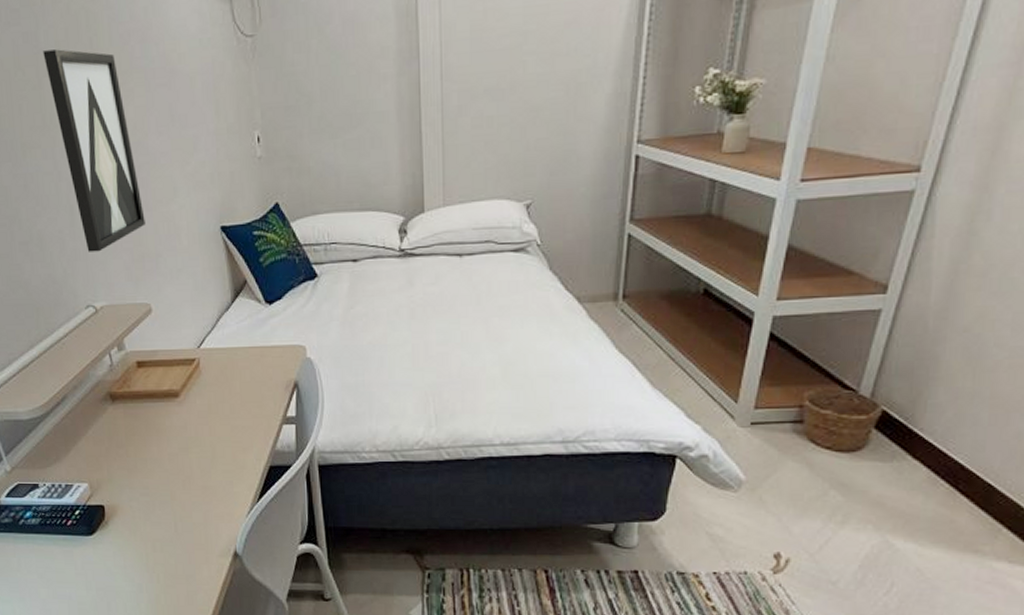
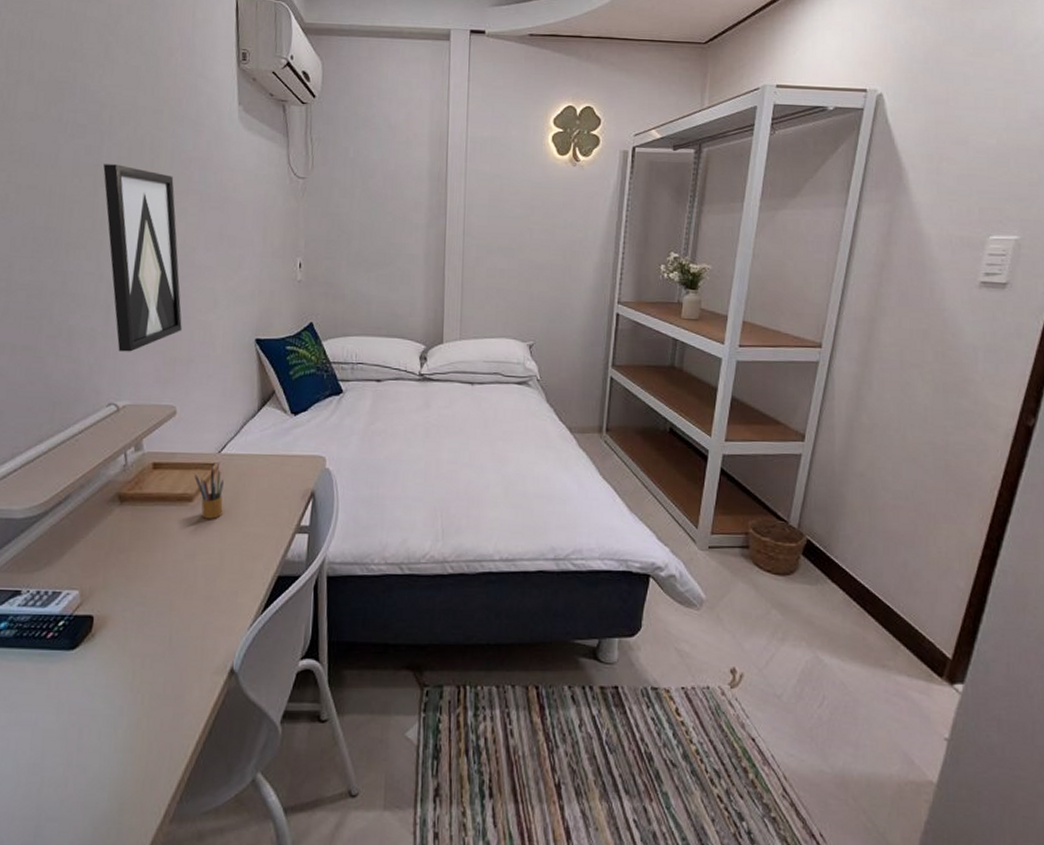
pencil box: none [177,360,209,413] -> present [194,465,225,519]

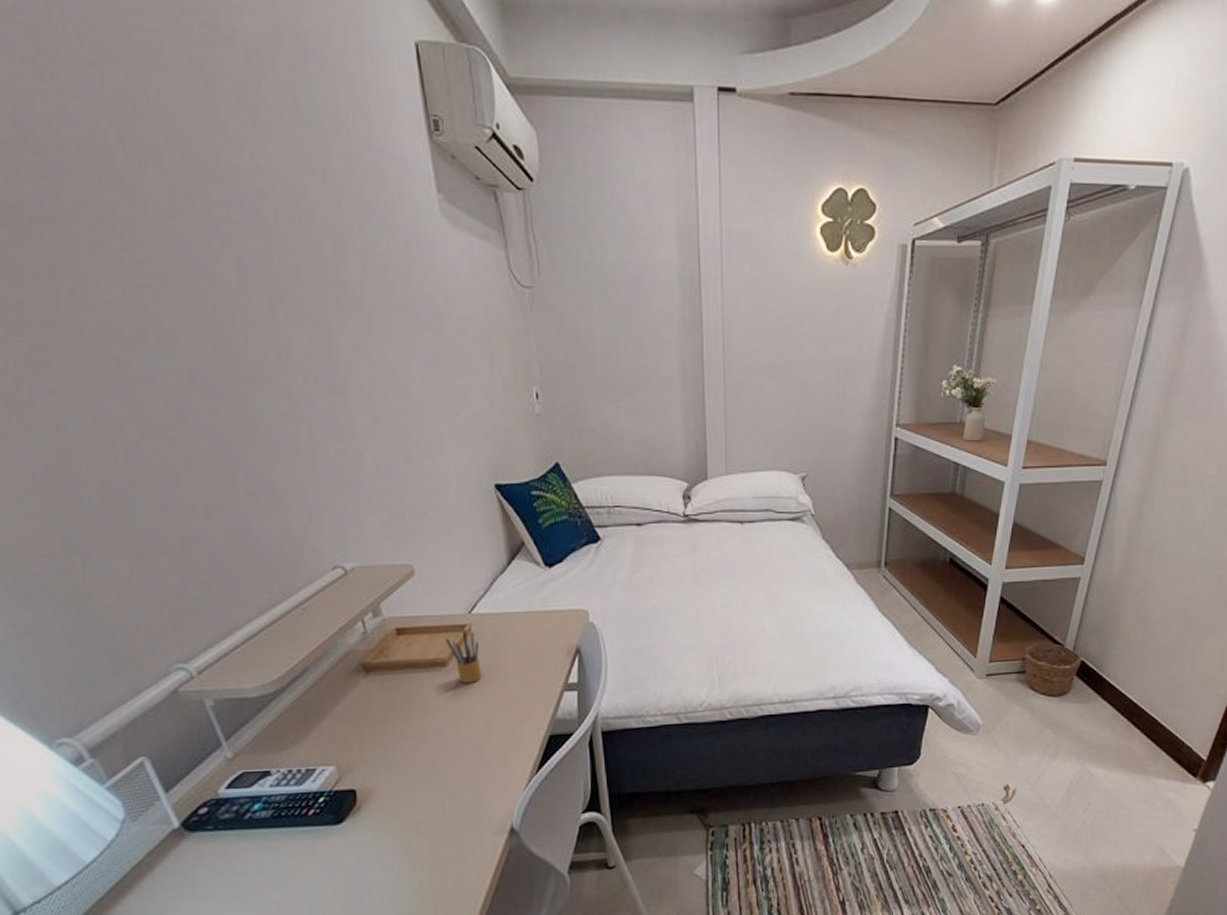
wall art: present [103,164,182,352] -> none [277,275,407,507]

